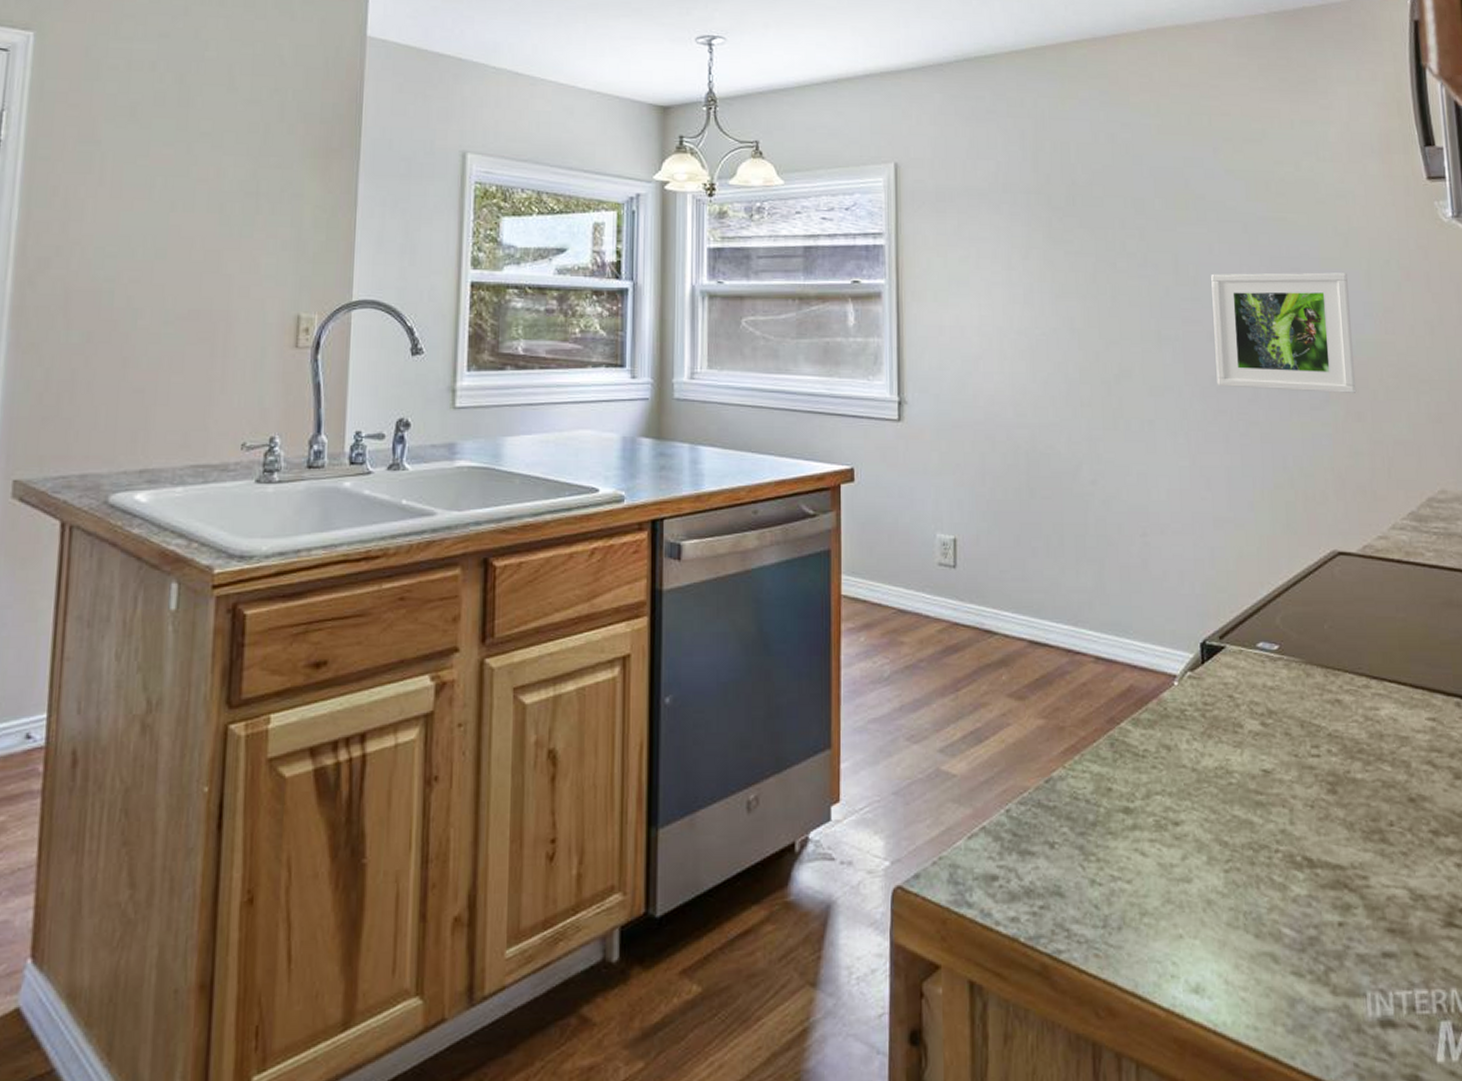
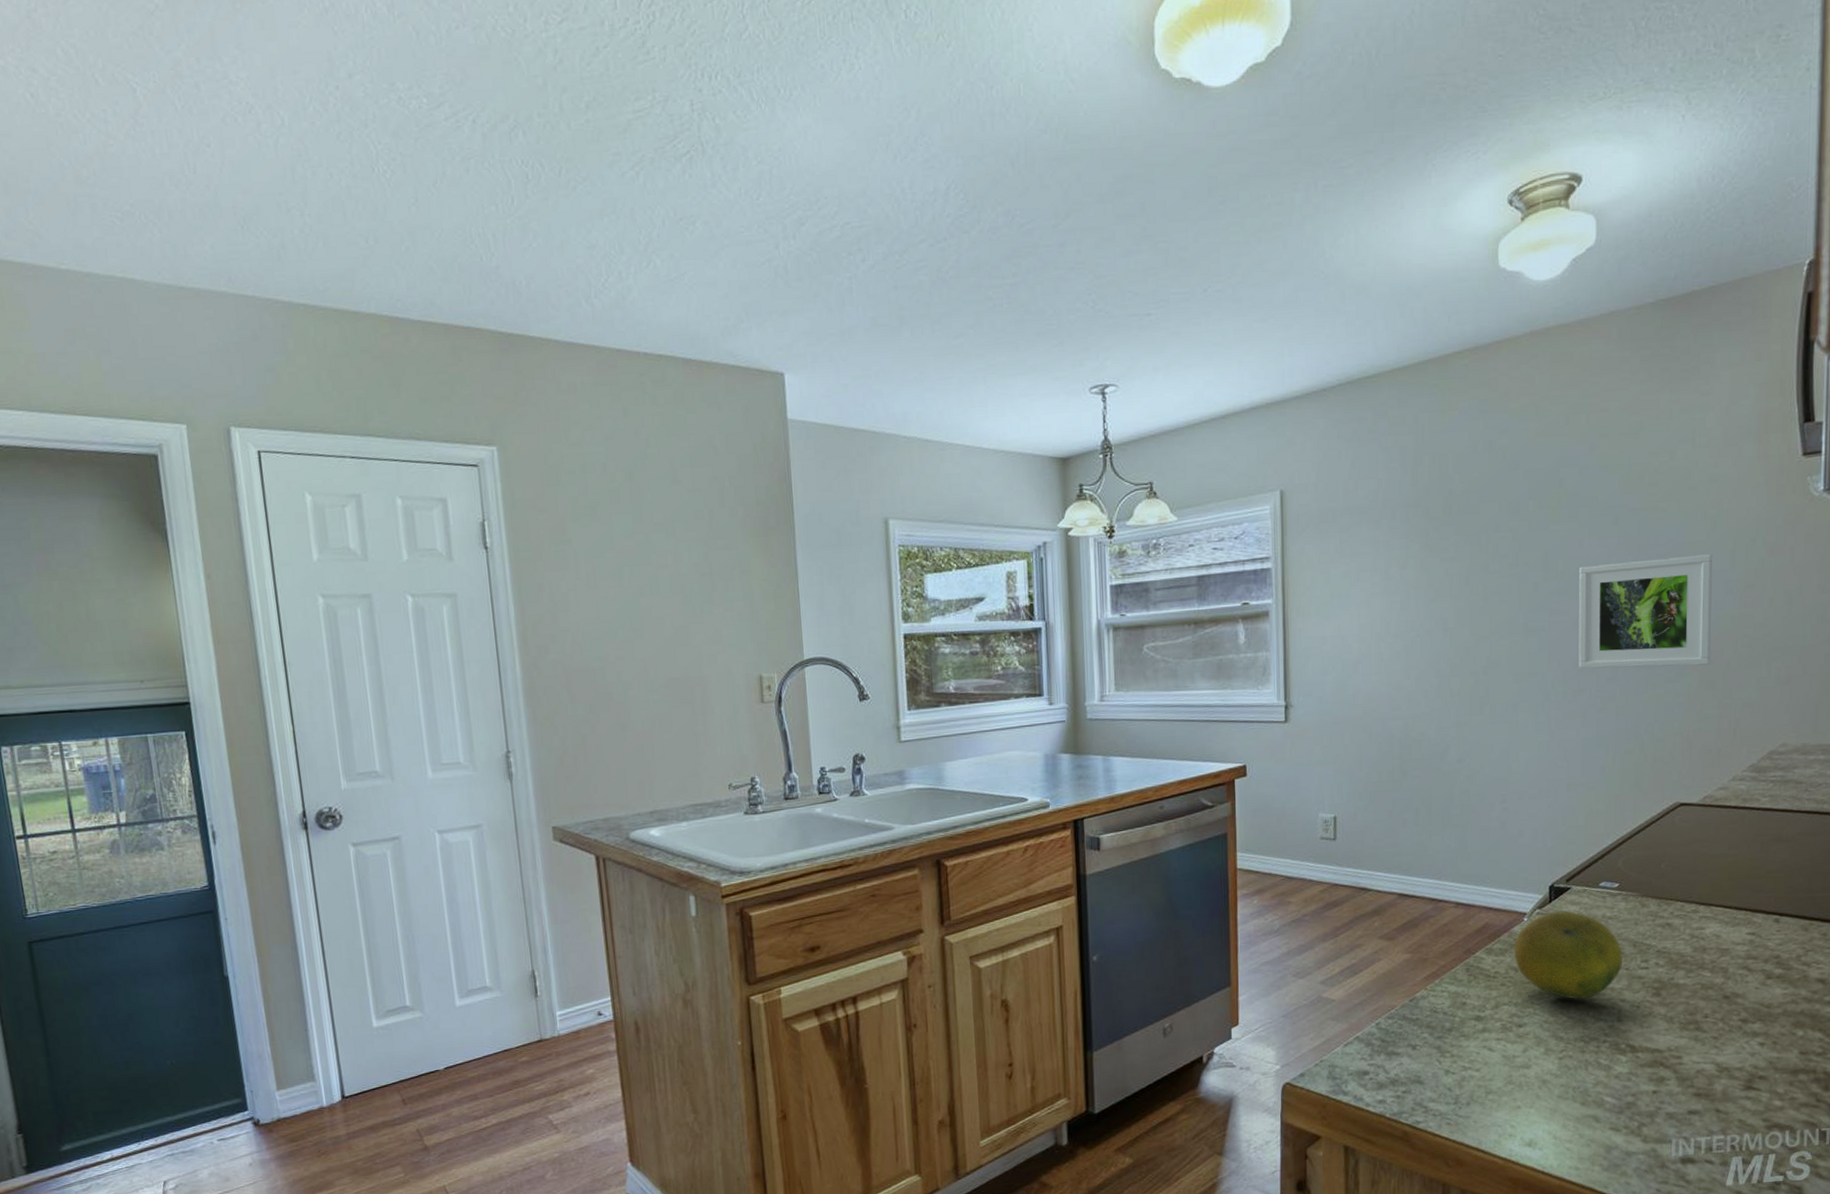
fruit: none [1164,675,1290,794] -> present [1514,910,1622,1000]

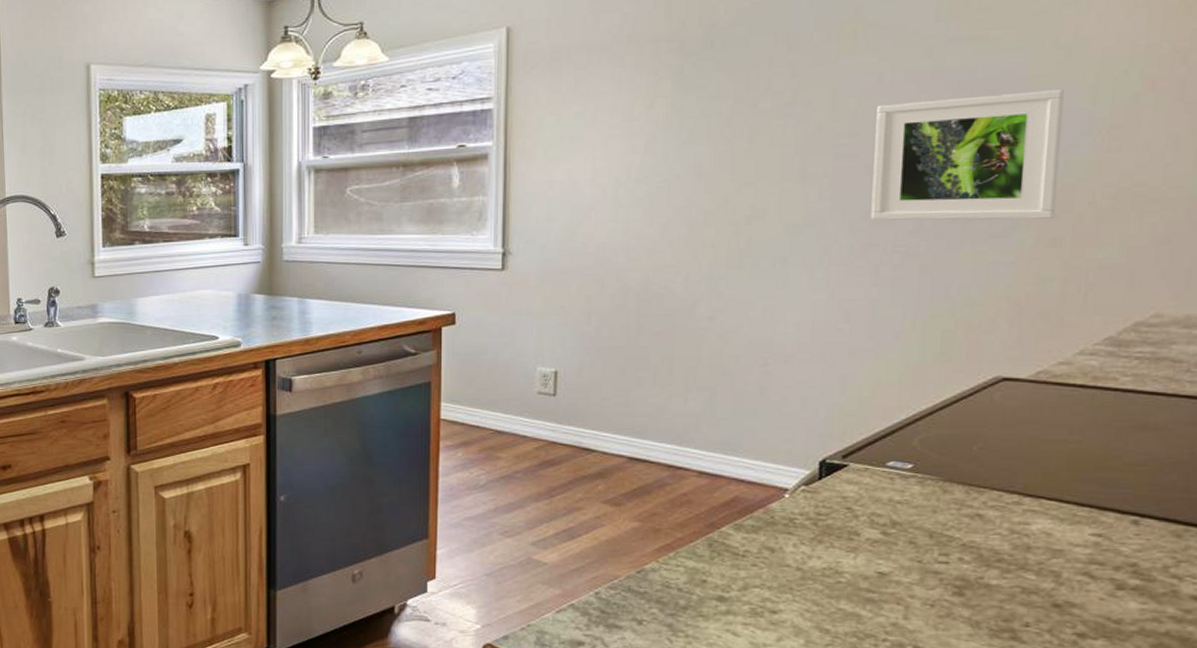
fruit: present [1514,910,1622,1000] -> none [770,490,914,591]

